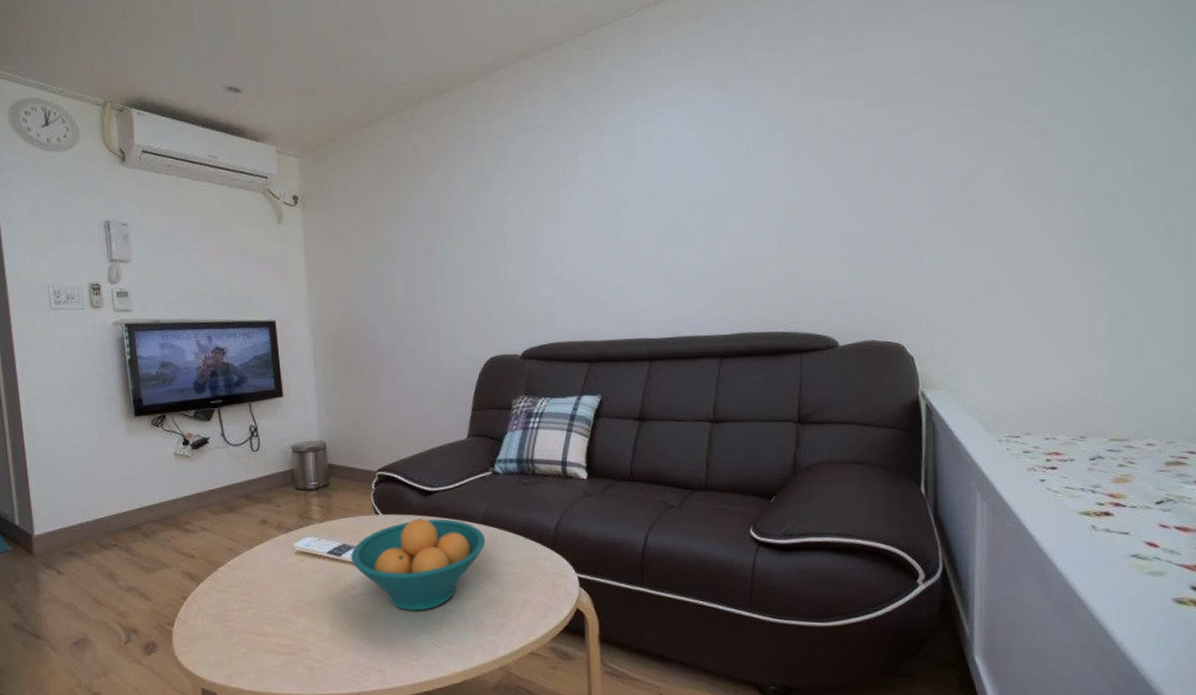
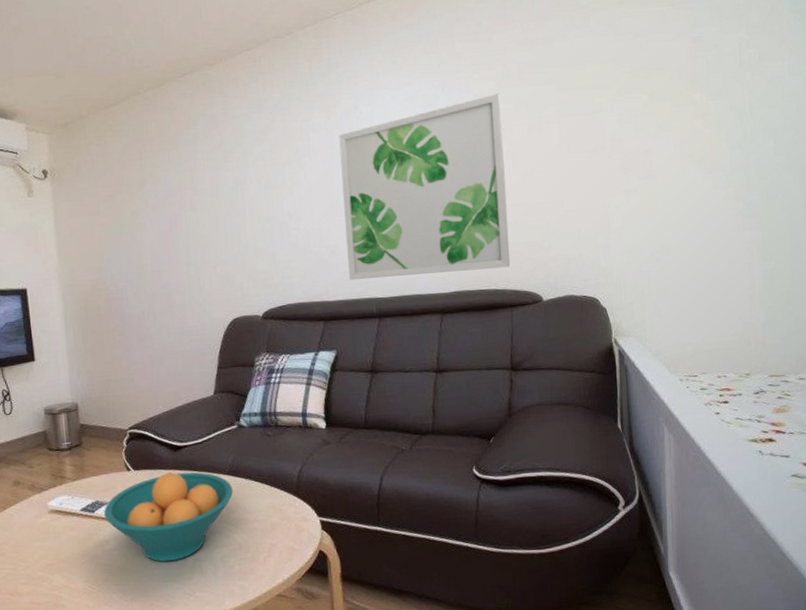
wall art: none [611,109,802,319] -> present [339,93,511,281]

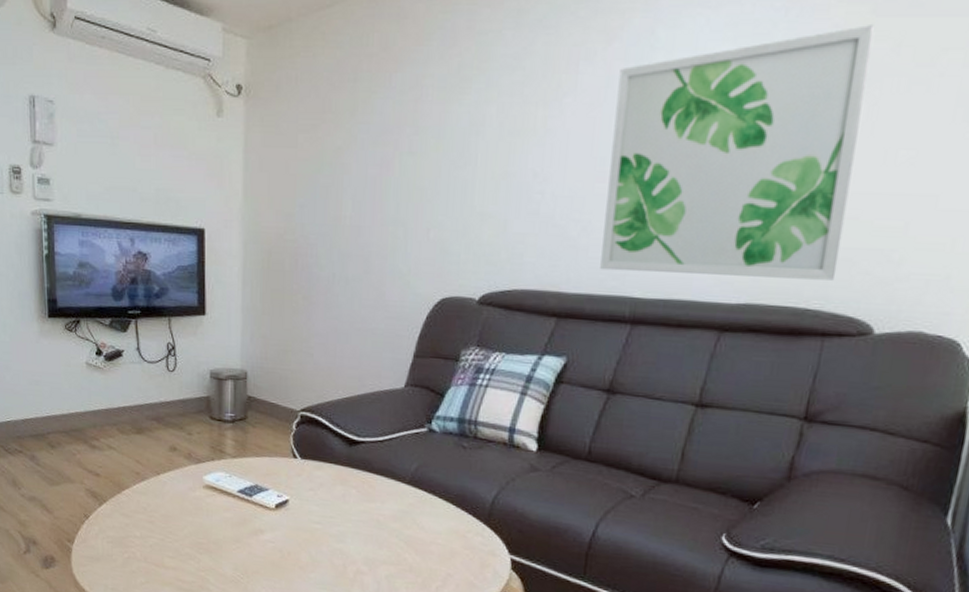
fruit bowl: present [104,472,234,562] -> none [263,468,412,569]

